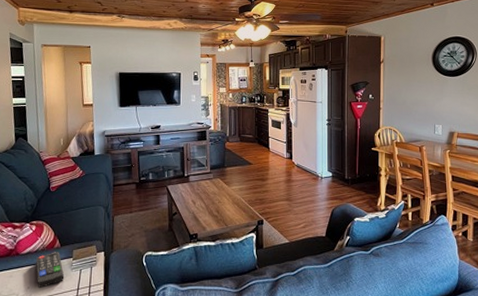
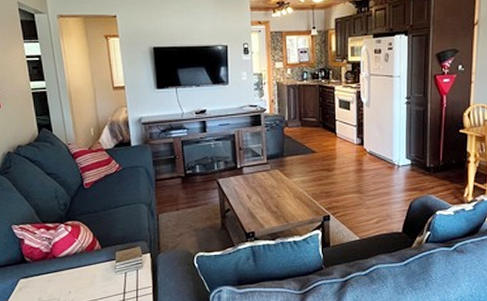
remote control: present [36,252,65,289] -> none [75,254,109,293]

